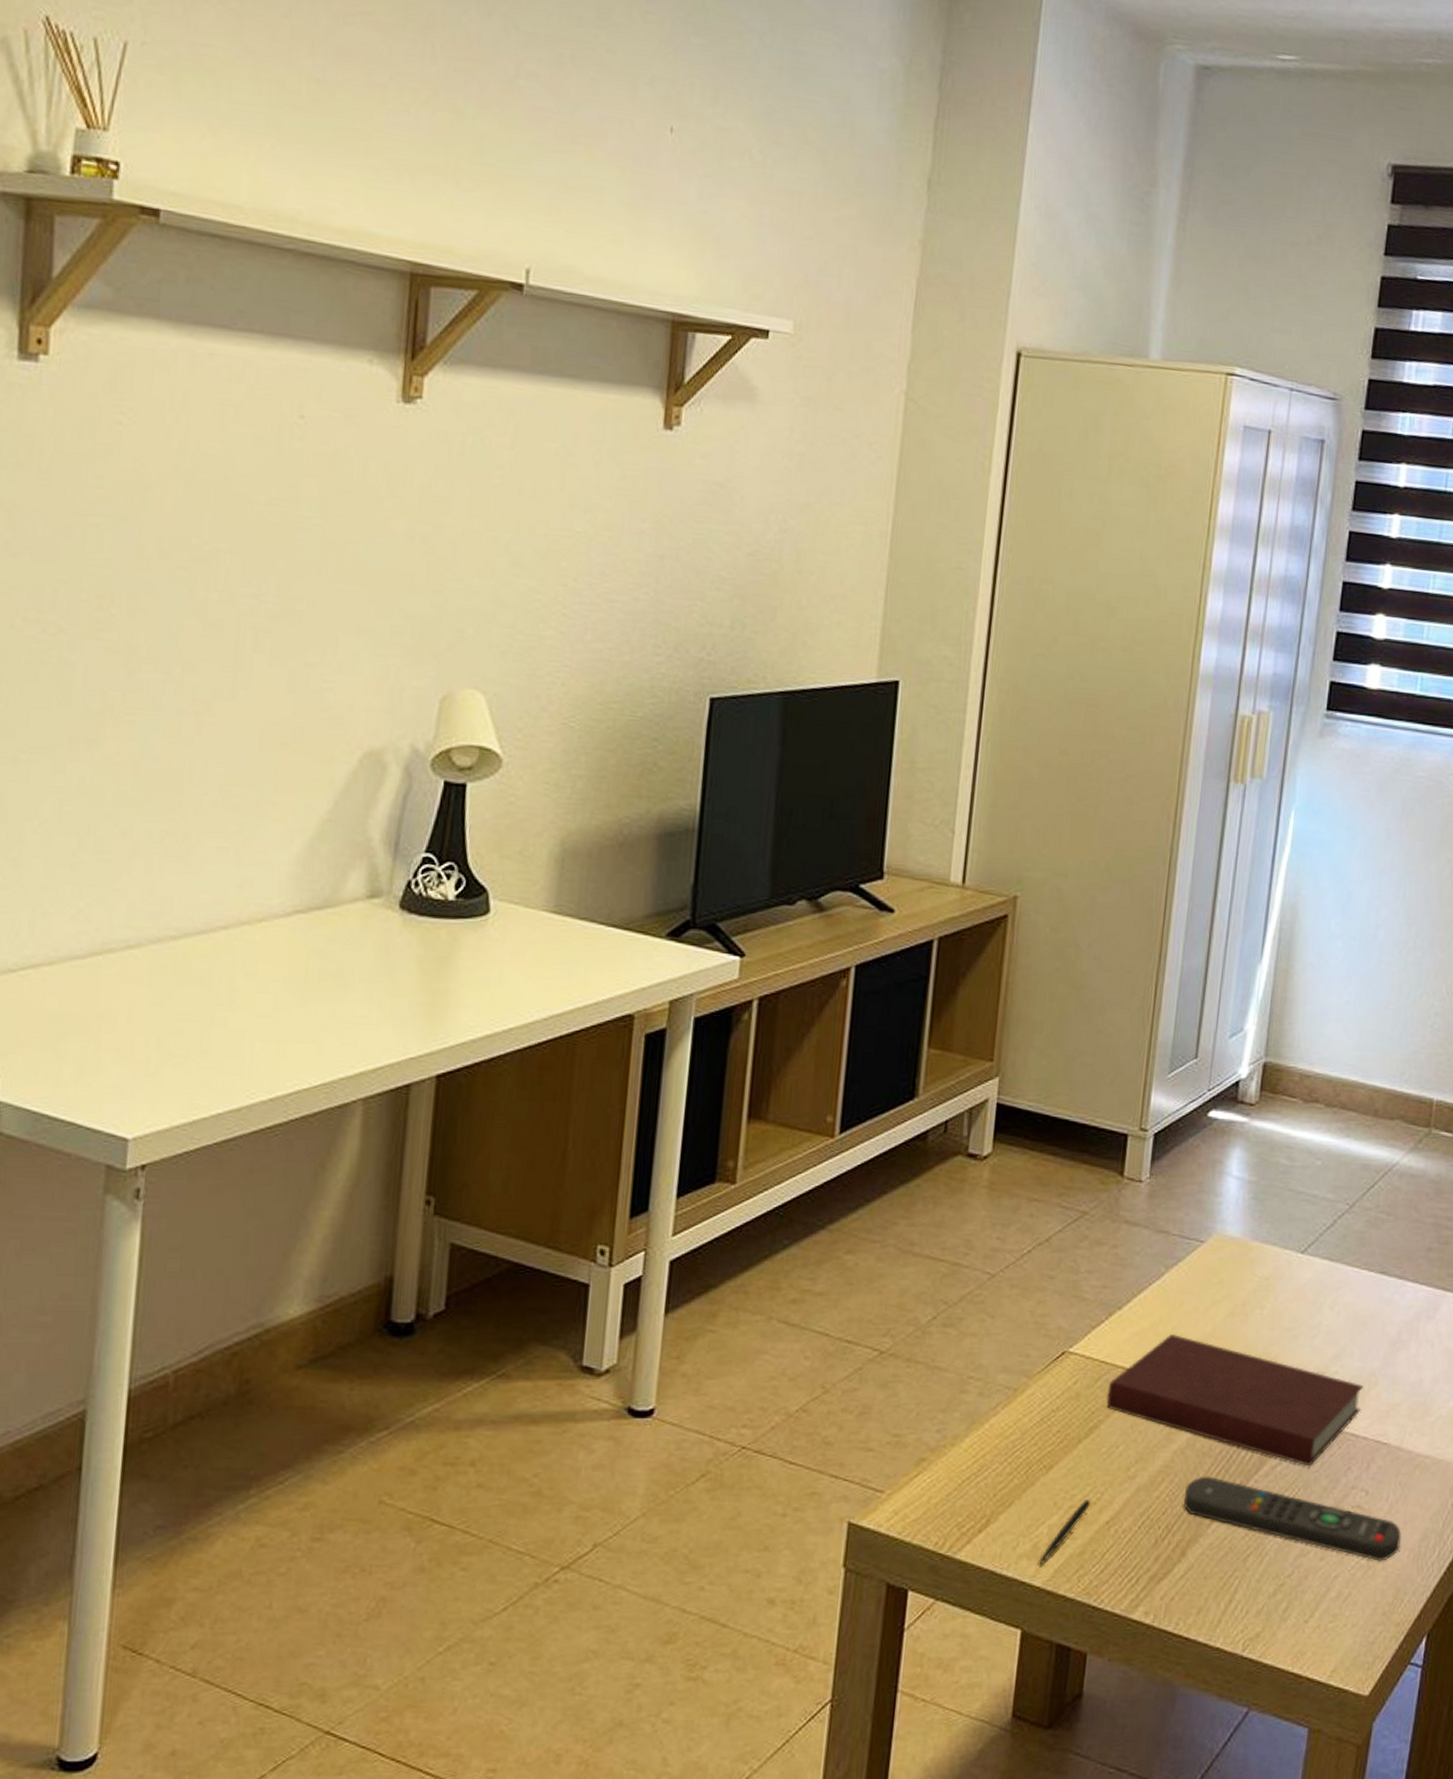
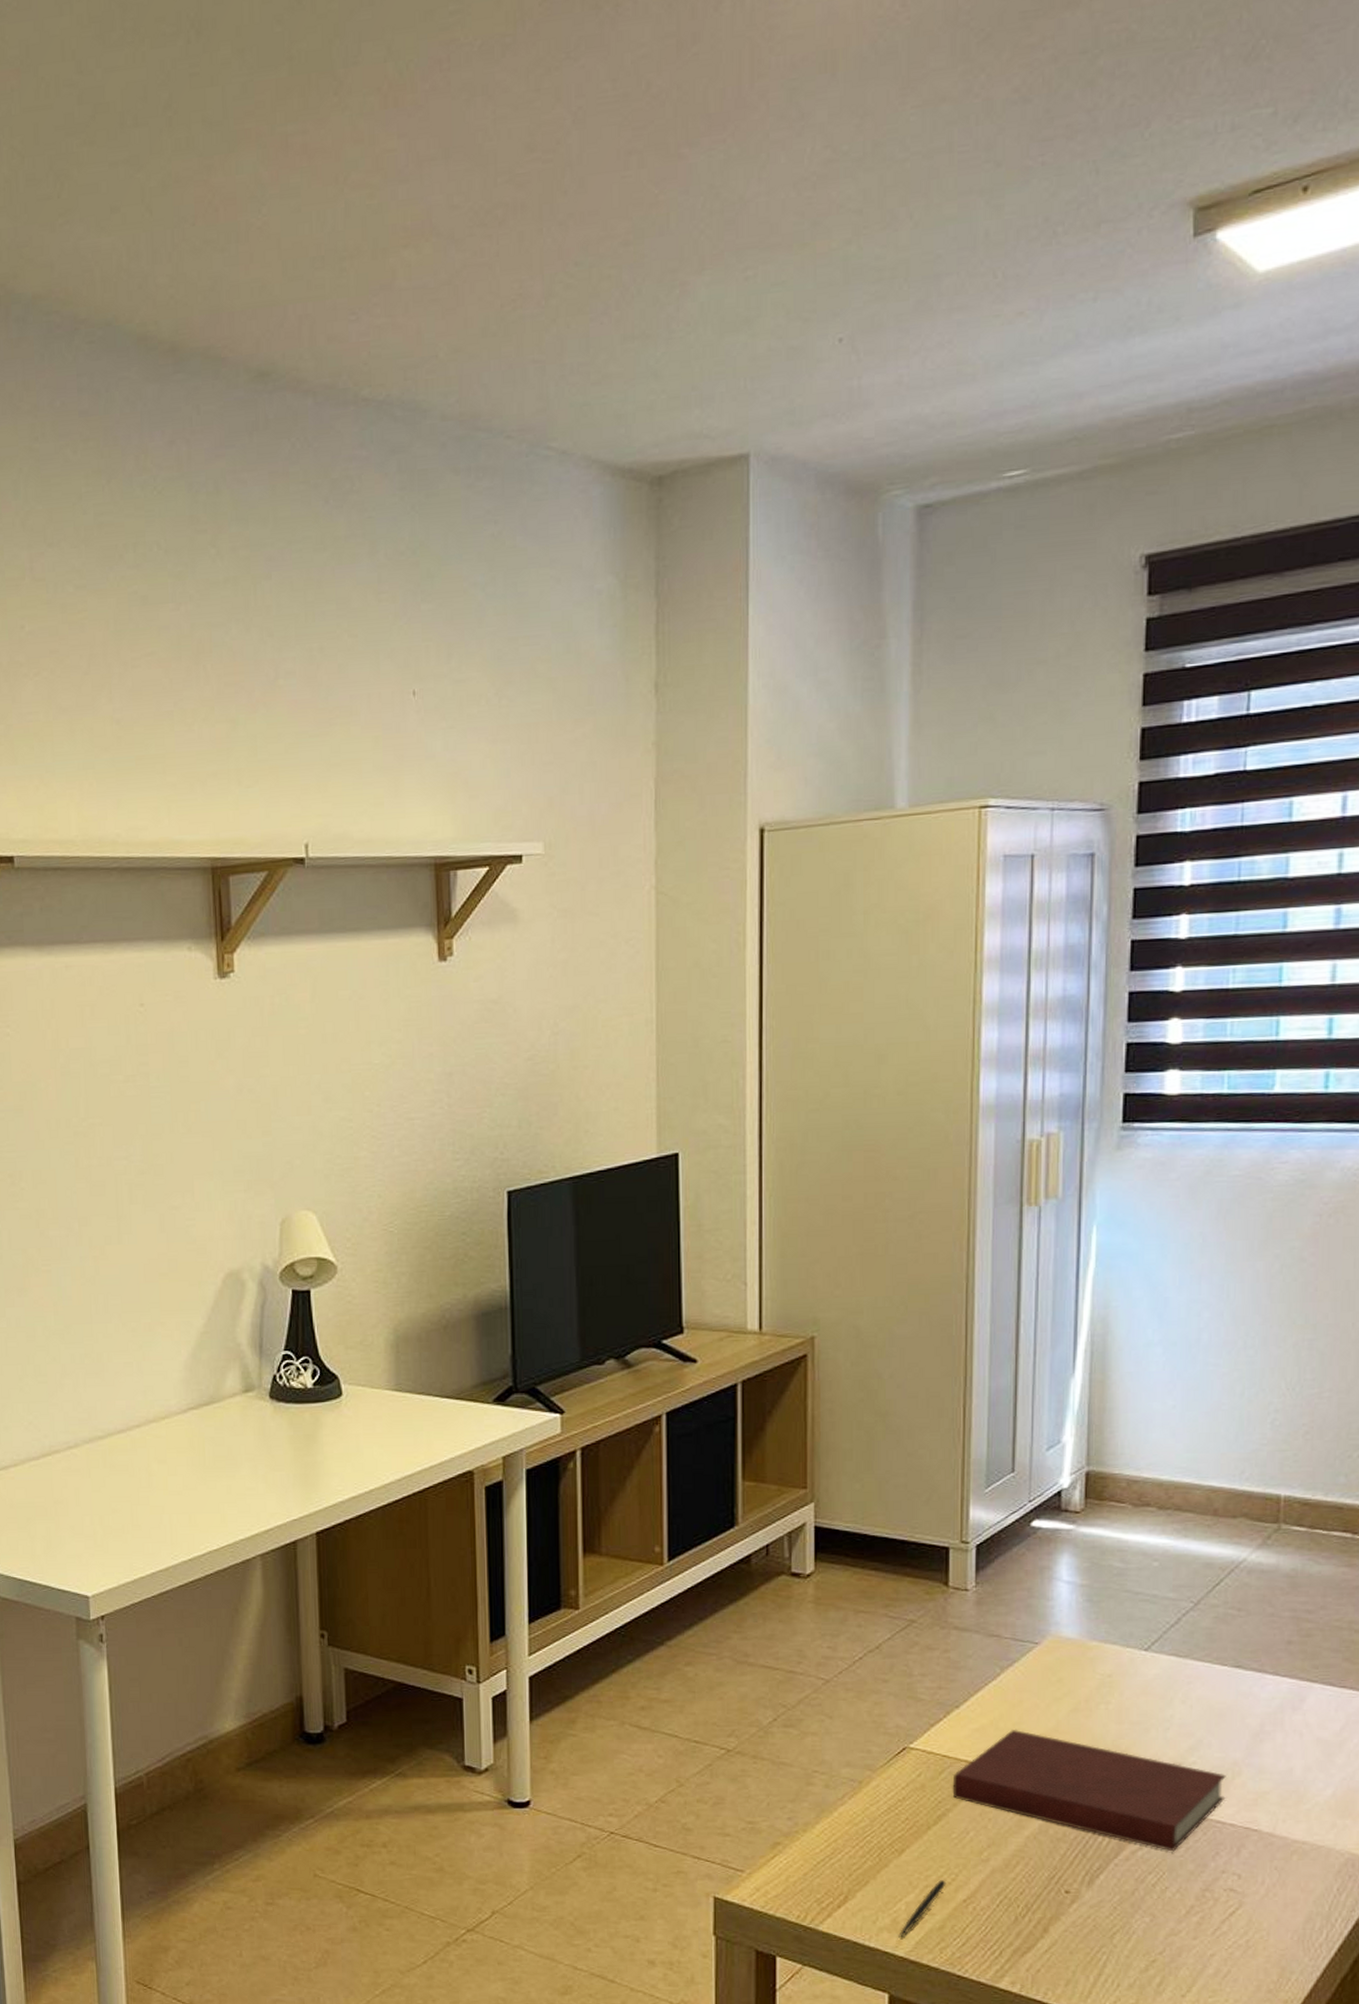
remote control: present [1184,1476,1402,1561] -> none [1042,1859,1283,1942]

